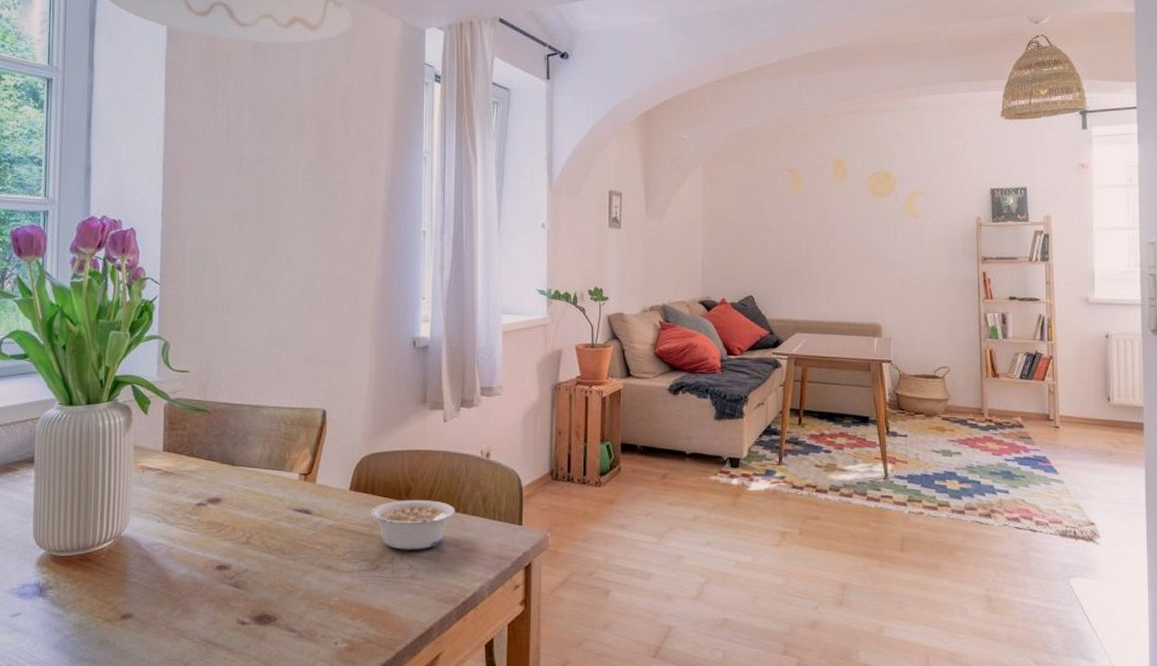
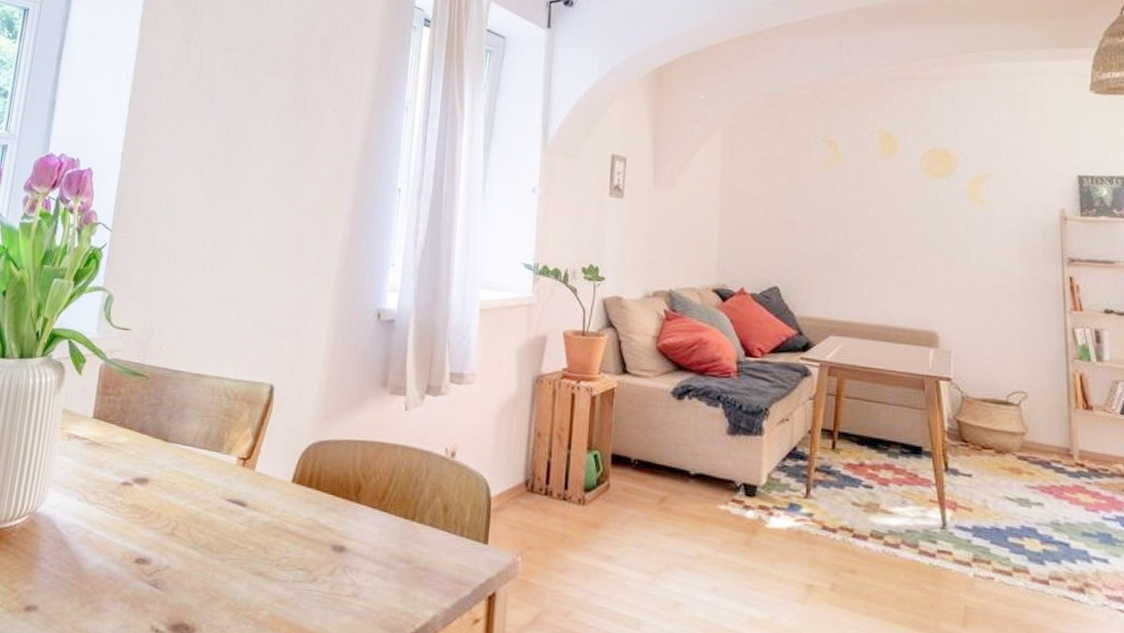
legume: present [371,500,455,550] -> none [313,500,410,563]

